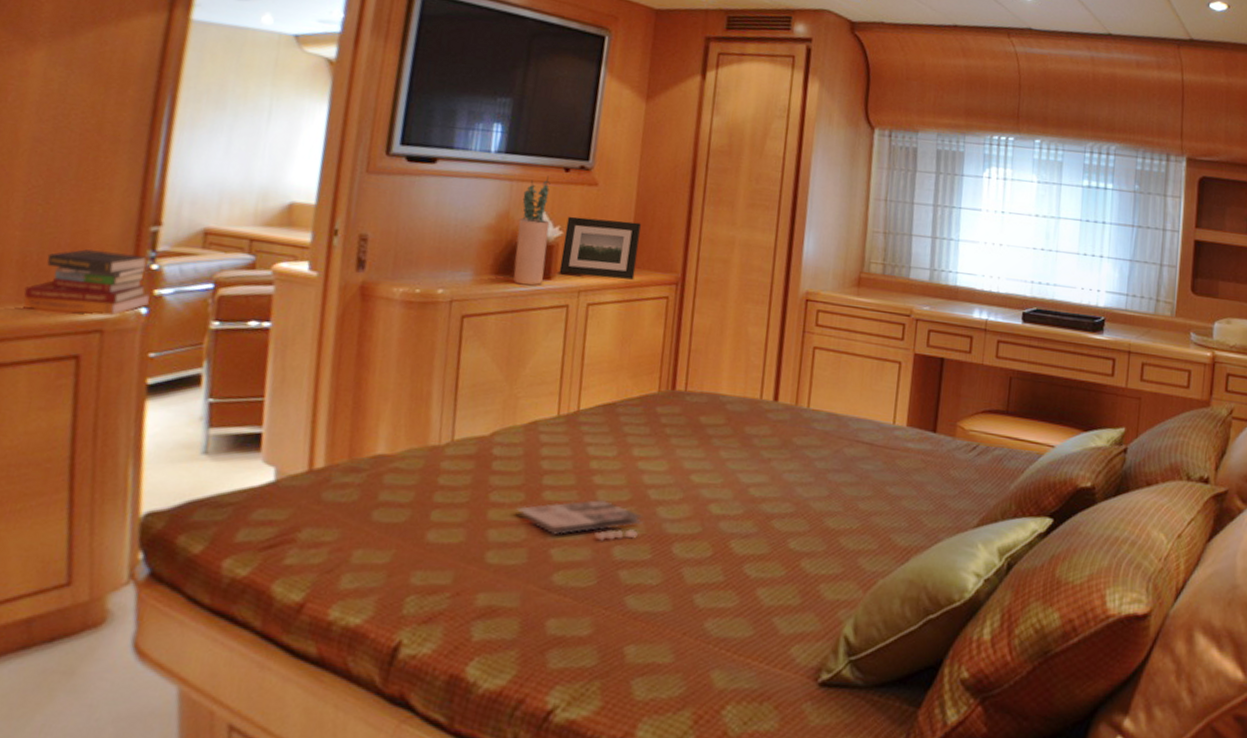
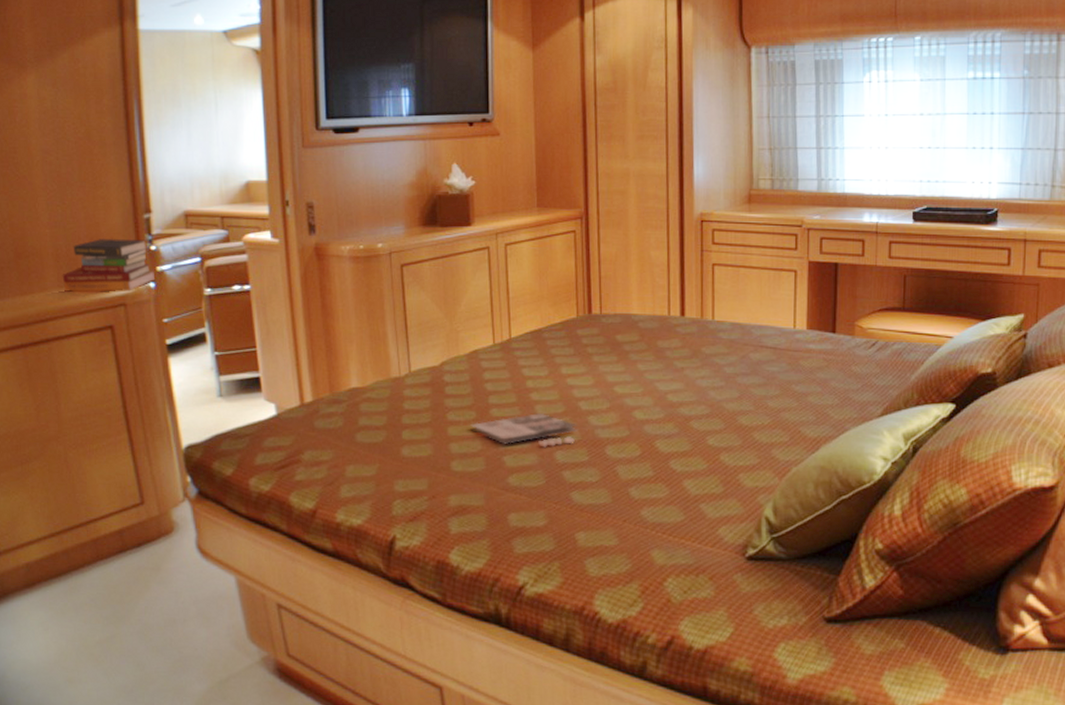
vase: present [513,176,551,286] -> none [436,132,464,233]
picture frame: present [559,216,642,281] -> none [477,165,544,220]

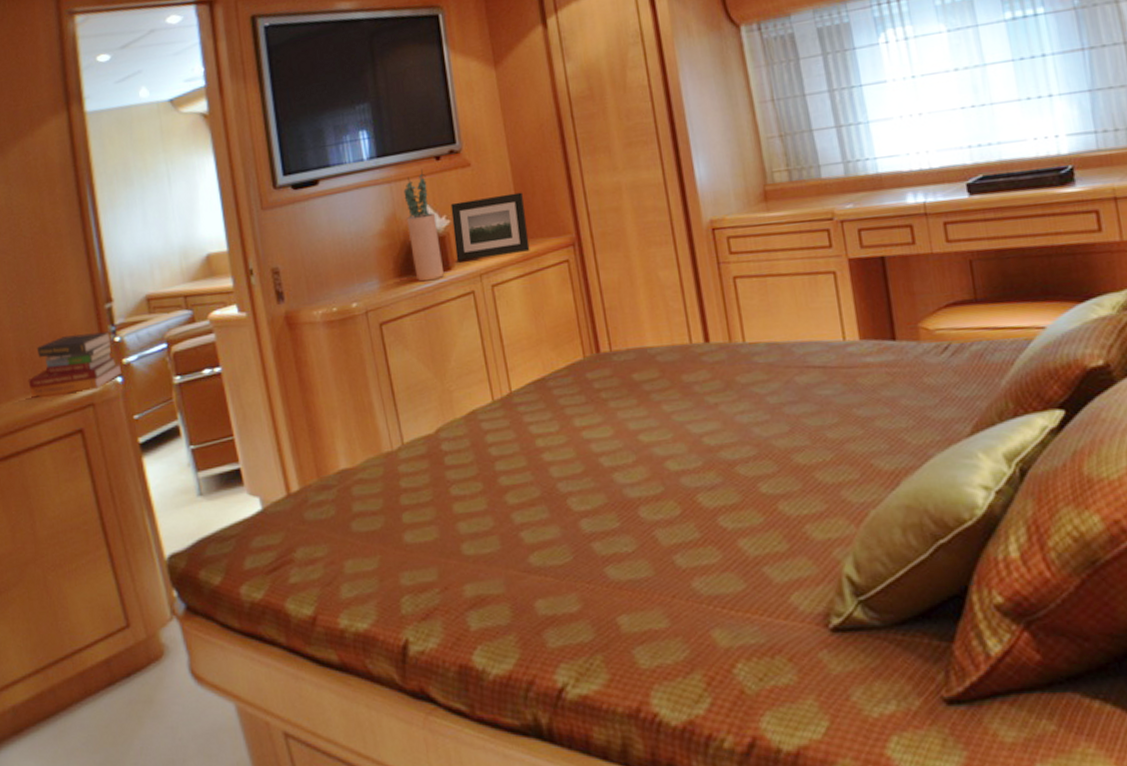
vase: none [436,132,464,233] -> present [403,169,444,282]
magazine: present [470,412,579,448] -> none [478,475,604,517]
picture frame: none [477,165,544,220] -> present [450,192,530,263]

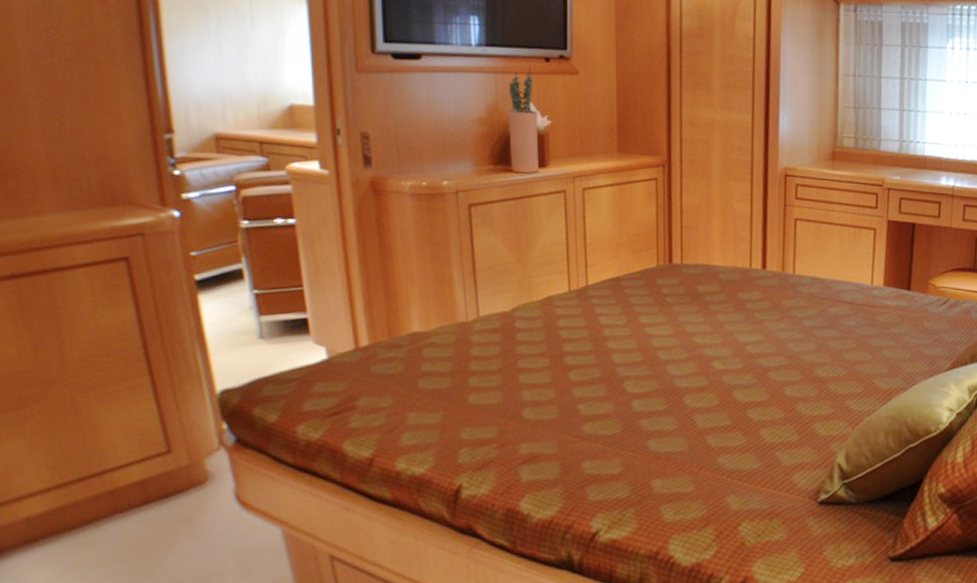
books: present [28,331,123,398] -> none [62,158,180,220]
picture frame: present [450,192,530,263] -> none [552,105,625,165]

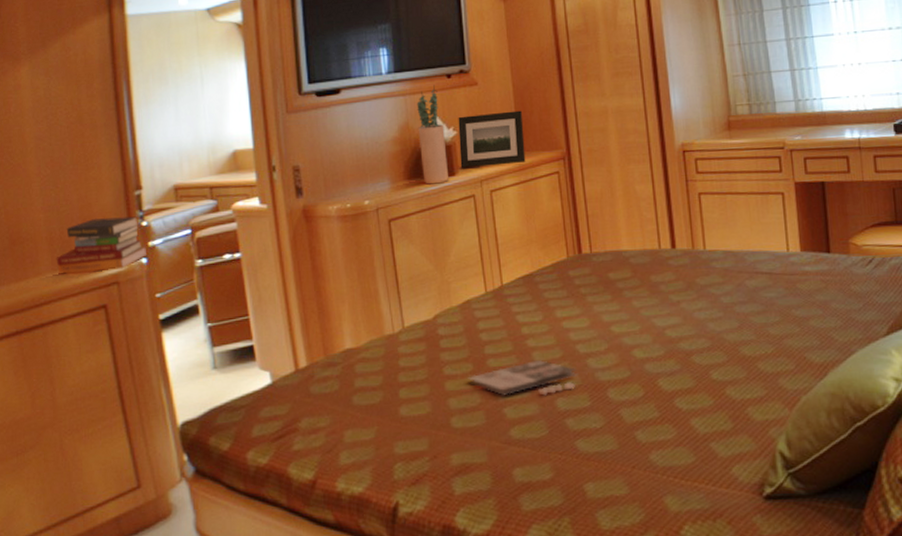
books: none [62,158,180,220] -> present [56,216,147,274]
magazine: none [543,361,657,396] -> present [468,359,578,396]
picture frame: none [552,105,625,165] -> present [458,110,526,169]

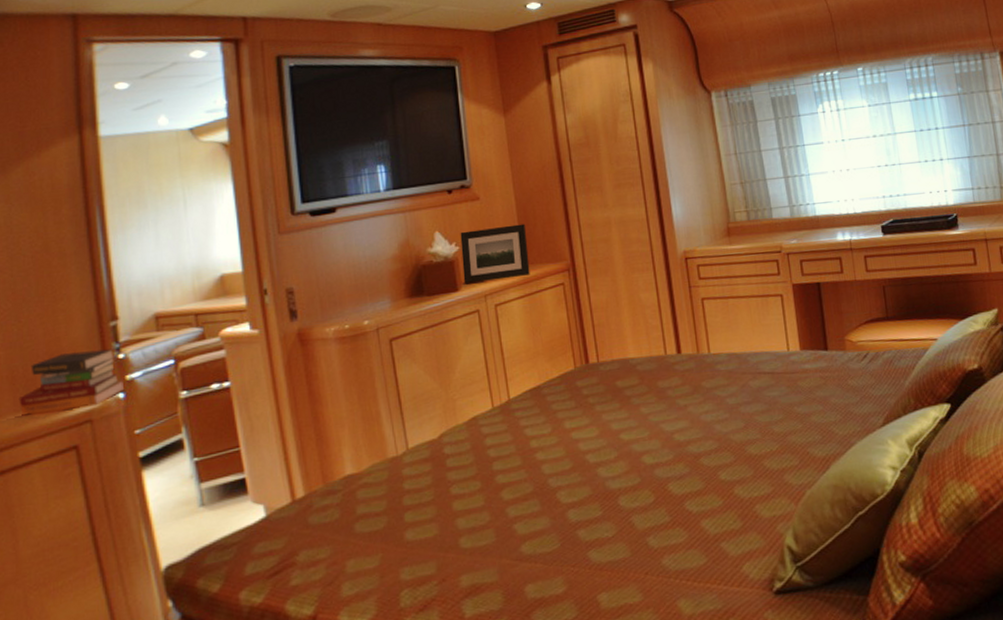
vase: present [417,85,448,185] -> none [417,201,451,302]
magazine: present [468,359,578,396] -> none [476,471,589,511]

